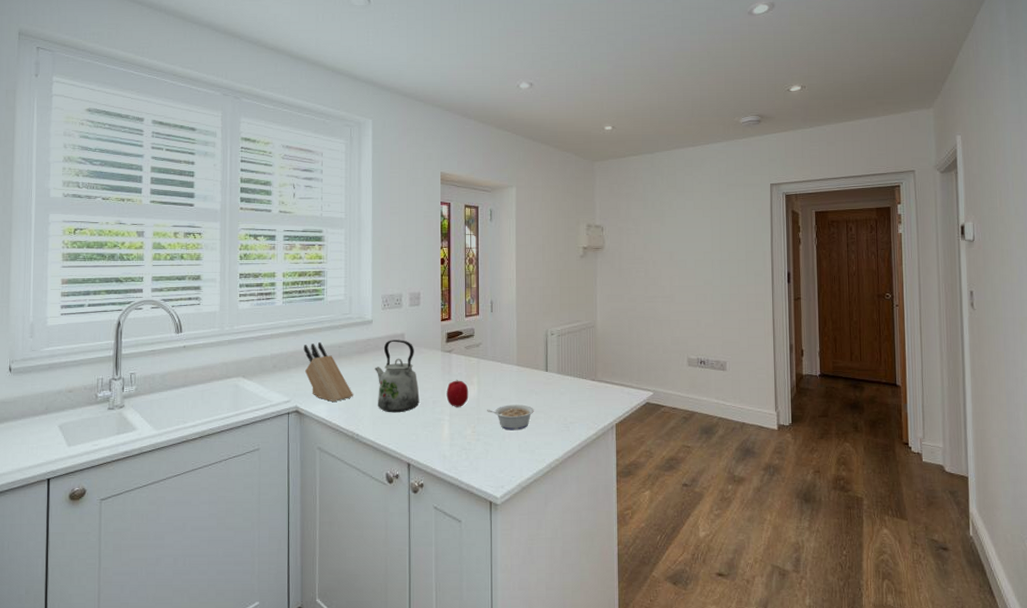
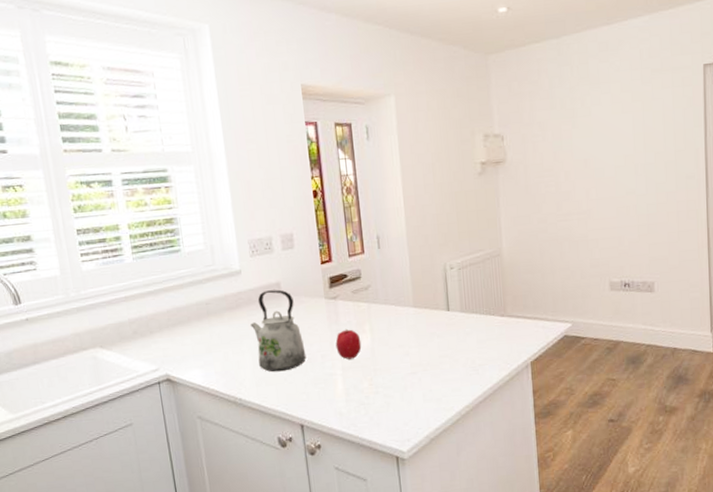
knife block: present [303,341,353,402] -> none [165,300,230,366]
legume: present [486,404,534,431] -> none [383,350,437,380]

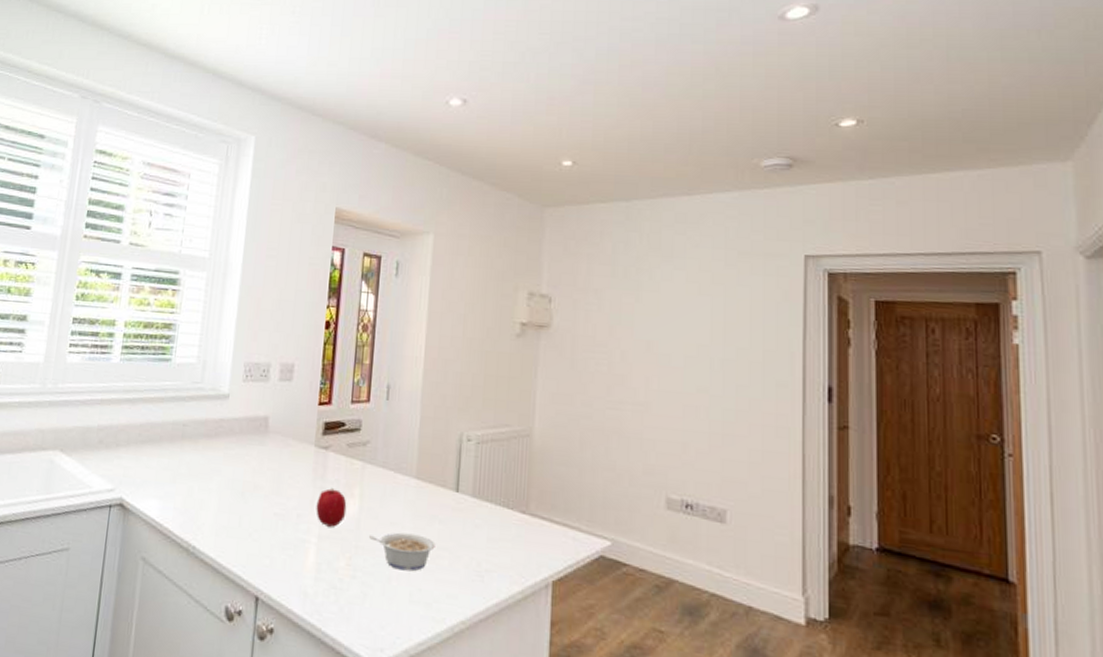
kettle: present [250,289,307,372] -> none [224,423,281,525]
legume: none [383,350,437,380] -> present [368,532,435,571]

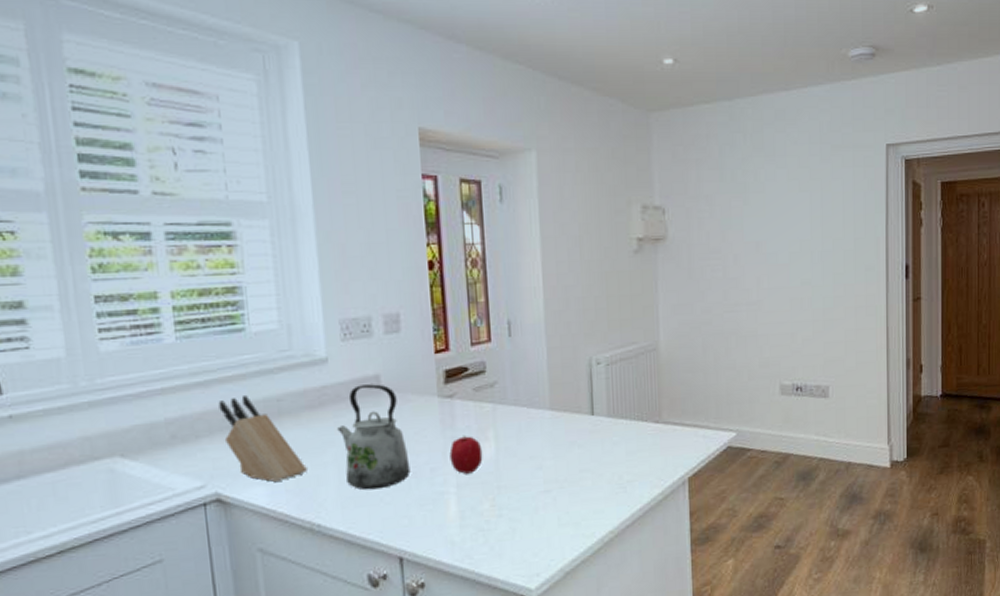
knife block: none [136,415,195,498] -> present [218,394,307,482]
kettle: none [224,423,281,525] -> present [337,384,411,490]
legume: present [368,532,435,571] -> none [509,462,577,500]

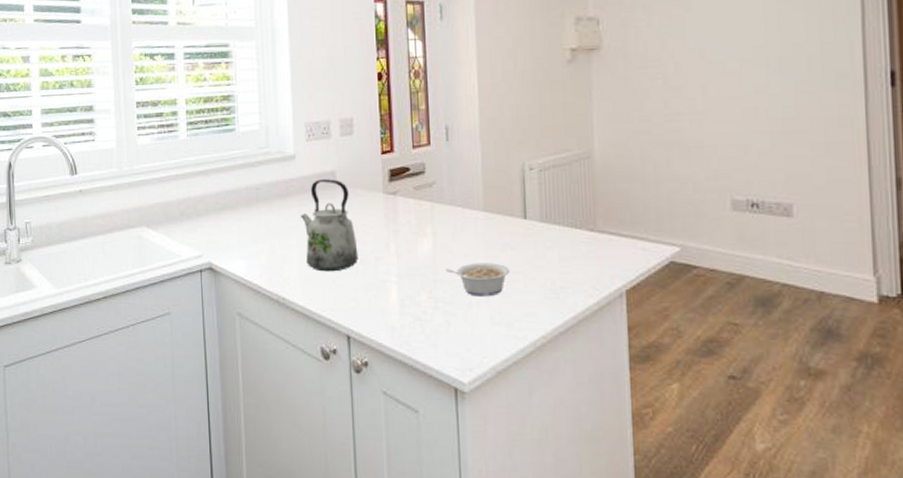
knife block: present [218,394,307,482] -> none [214,183,276,257]
fruit: present [449,435,483,474] -> none [392,229,421,265]
legume: none [509,462,577,500] -> present [445,263,510,297]

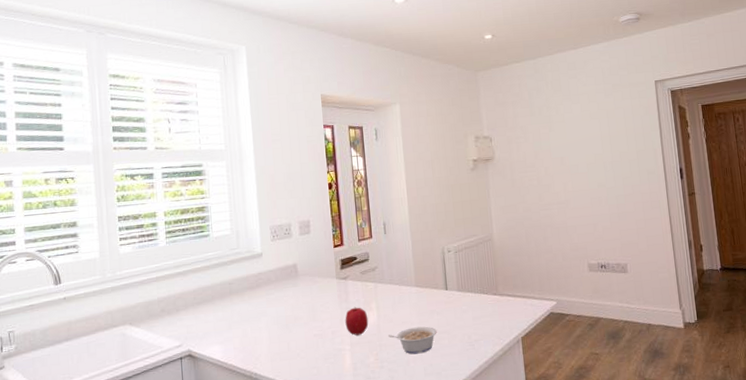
kettle: present [301,179,359,272] -> none [268,270,318,348]
fruit: none [392,229,421,265] -> present [345,306,369,336]

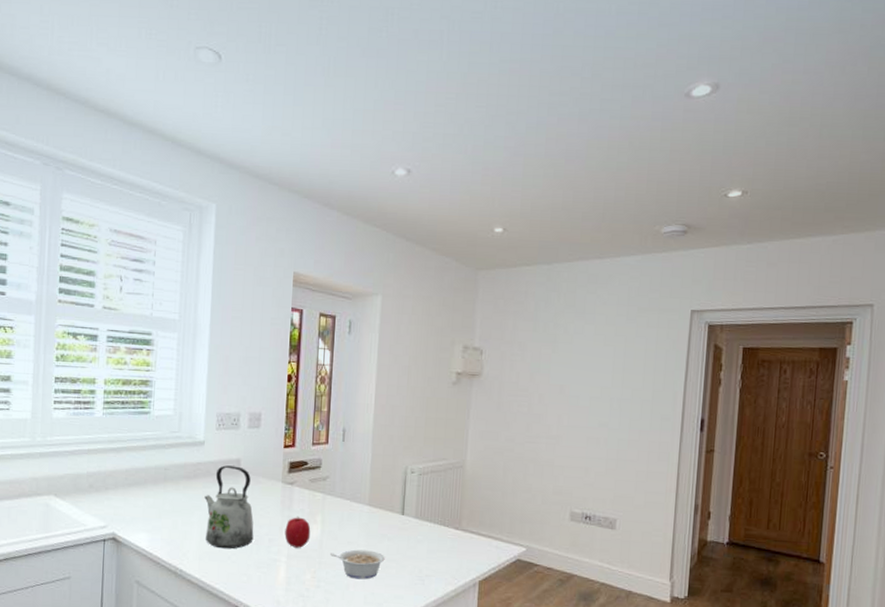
kettle: none [268,270,318,348] -> present [204,465,254,549]

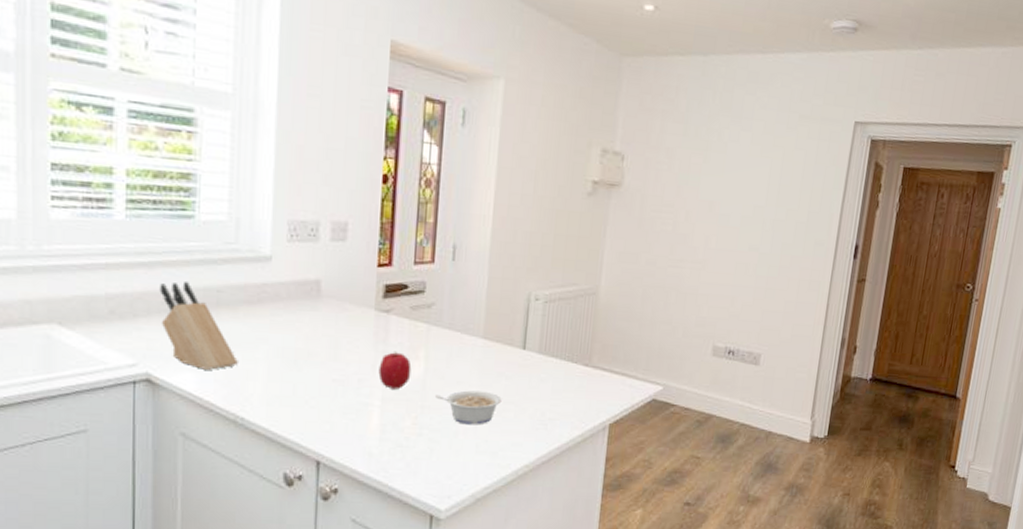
knife block: none [124,461,179,531] -> present [160,280,238,370]
kettle: present [204,465,254,549] -> none [272,287,339,392]

